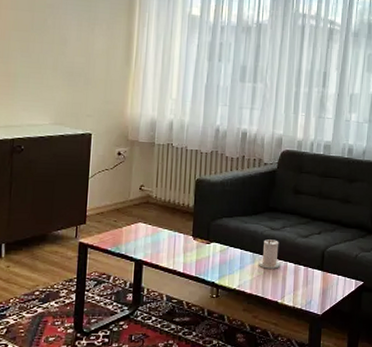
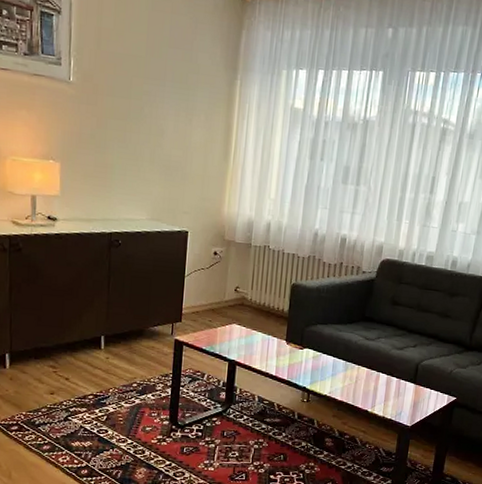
candle: present [258,239,281,269] -> none [350,349,373,379]

